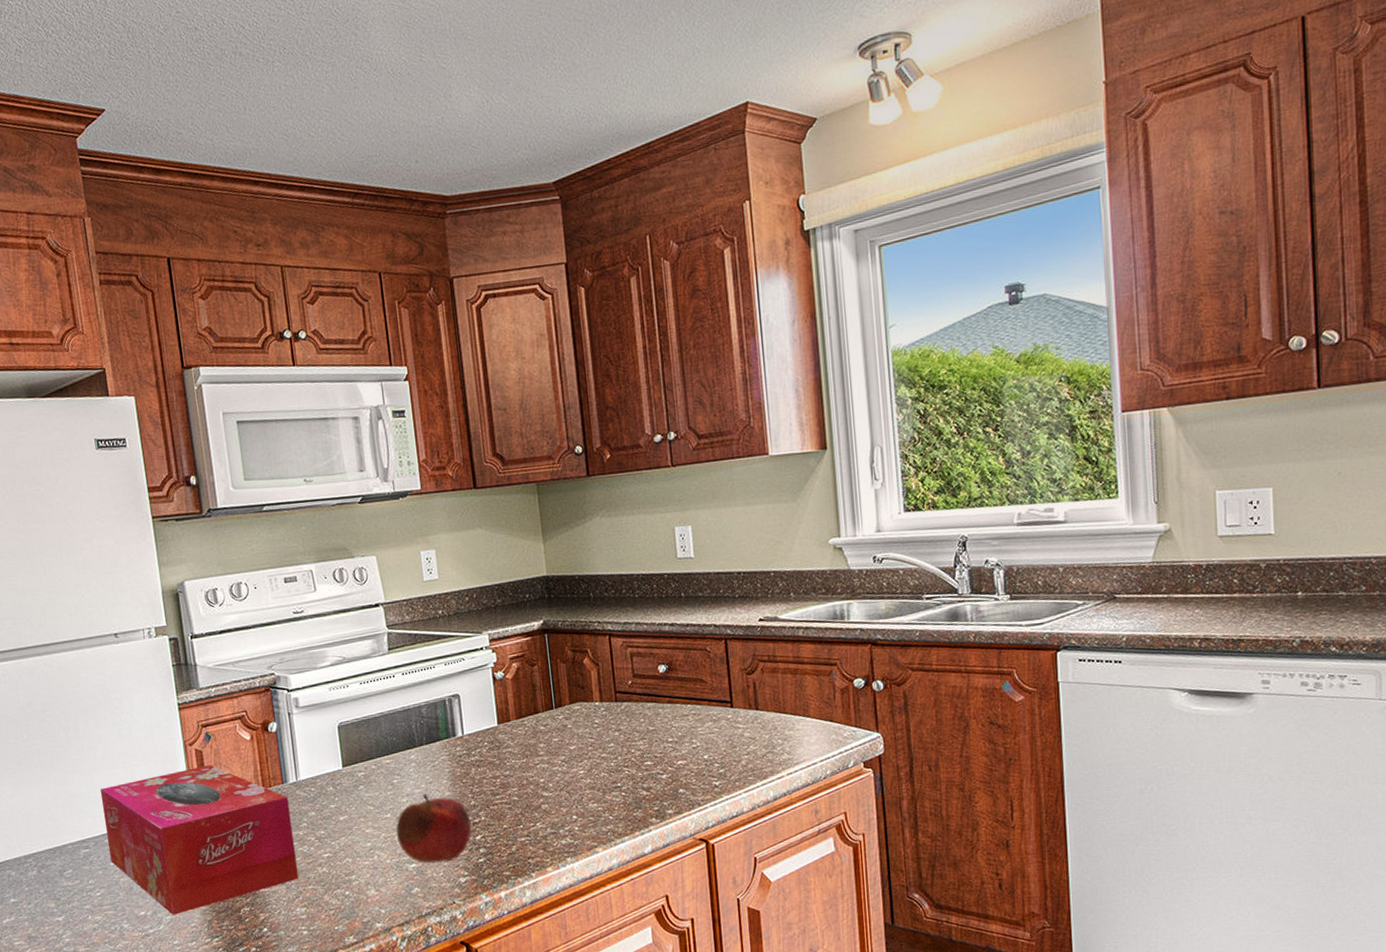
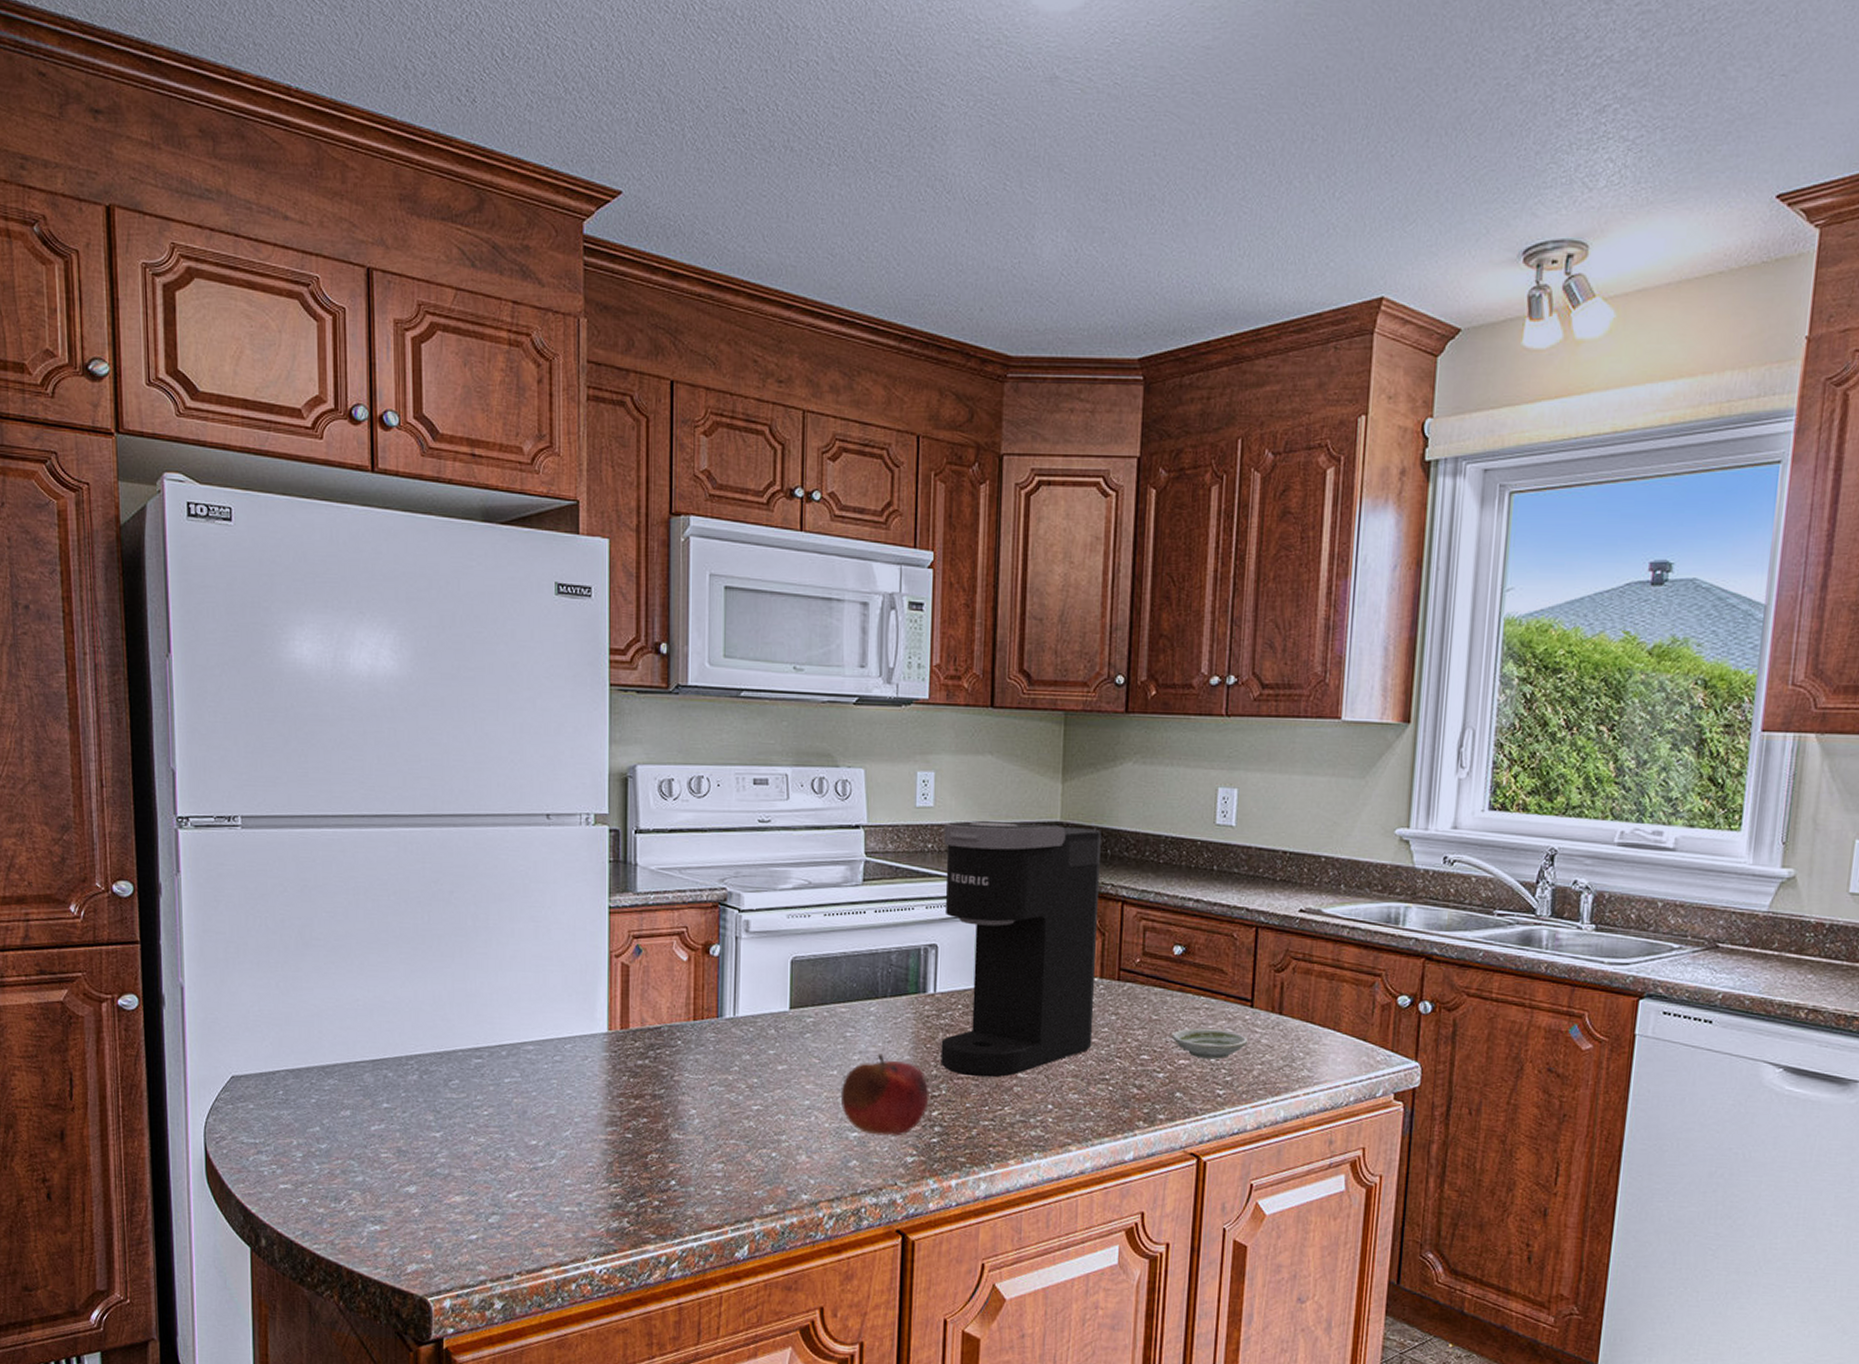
tissue box: present [99,765,298,915] -> none [504,983,721,1150]
coffee maker: none [450,577,602,802] -> present [940,820,1101,1078]
saucer: none [668,730,734,758] -> present [1171,1028,1249,1060]

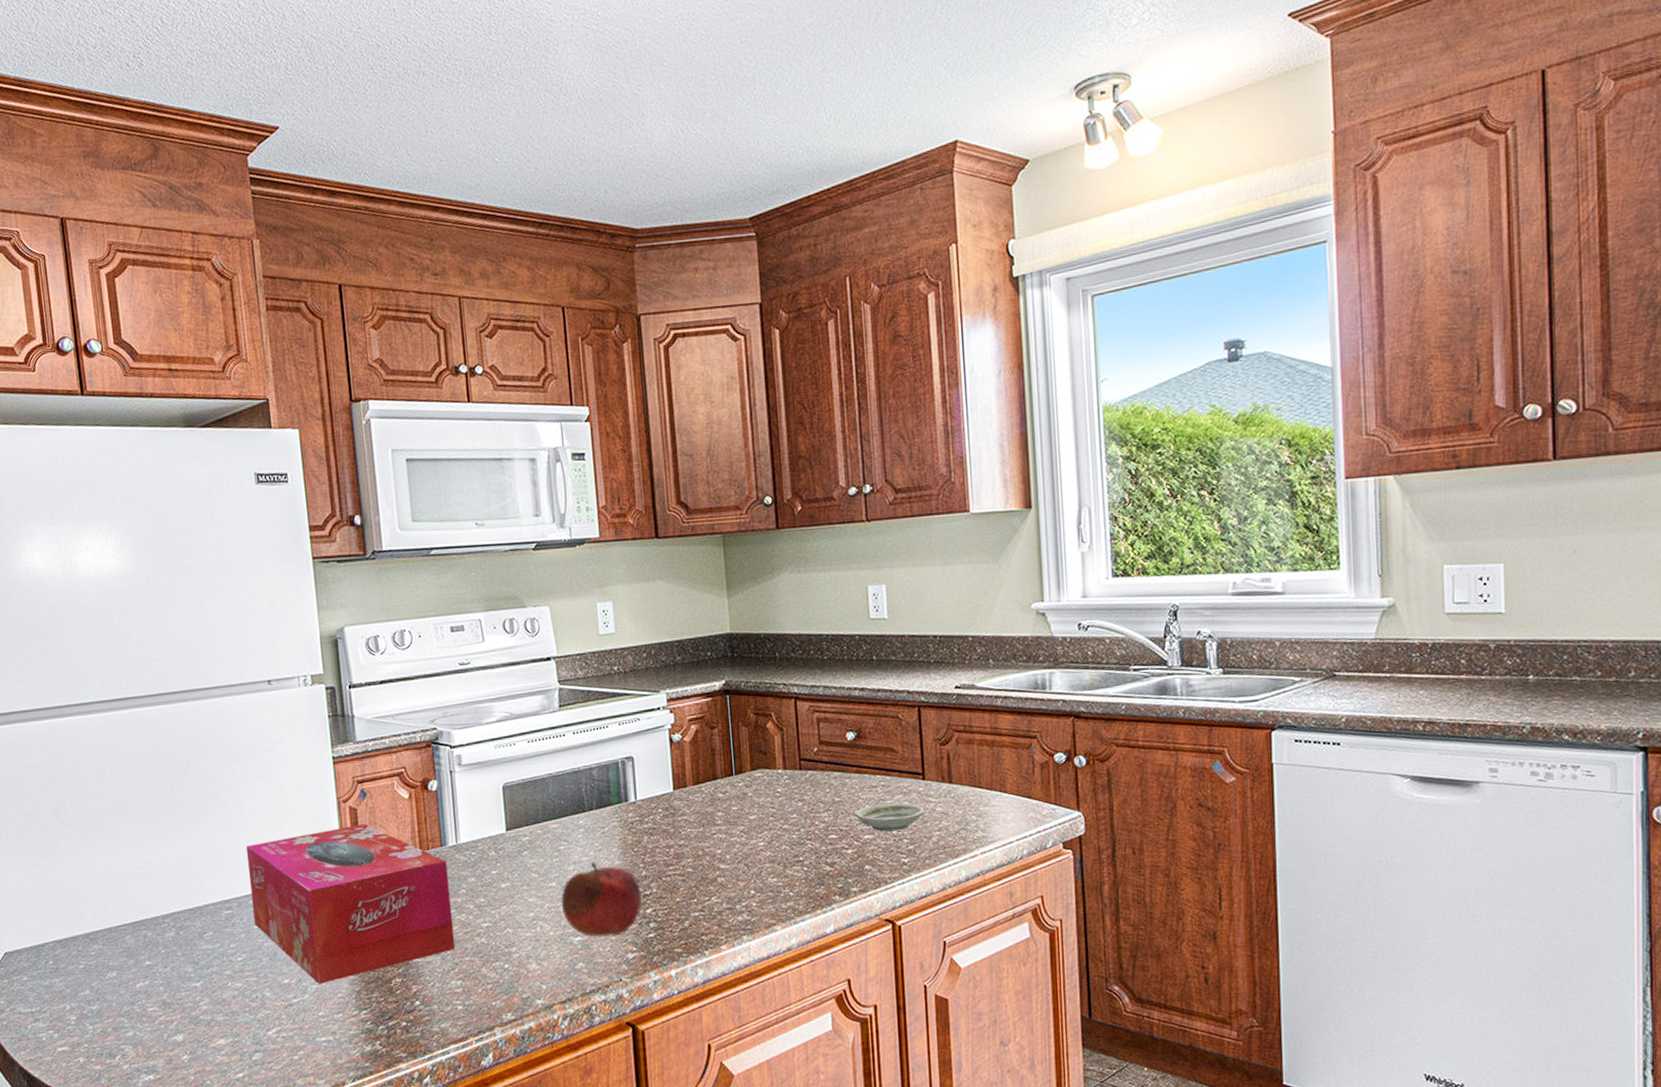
tissue box: none [504,983,721,1150] -> present [245,824,455,984]
coffee maker: present [940,820,1101,1078] -> none [627,635,784,873]

